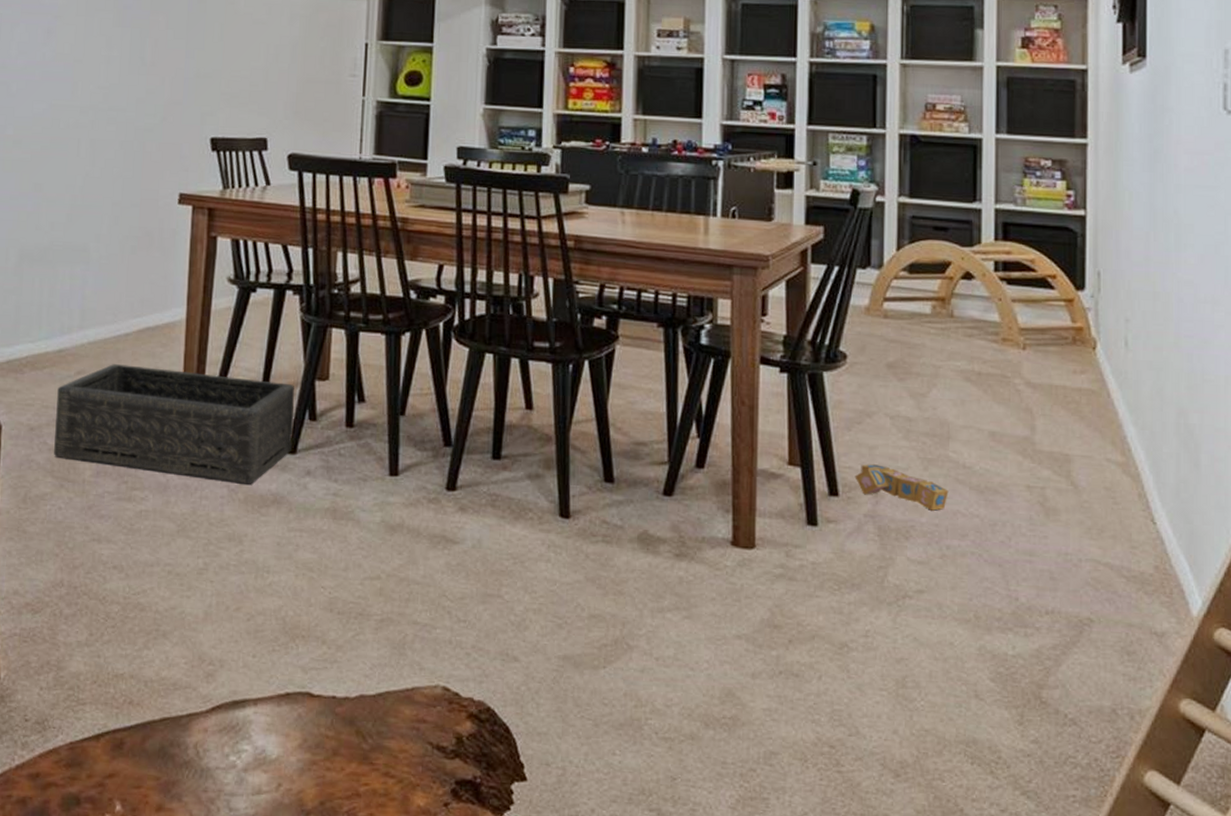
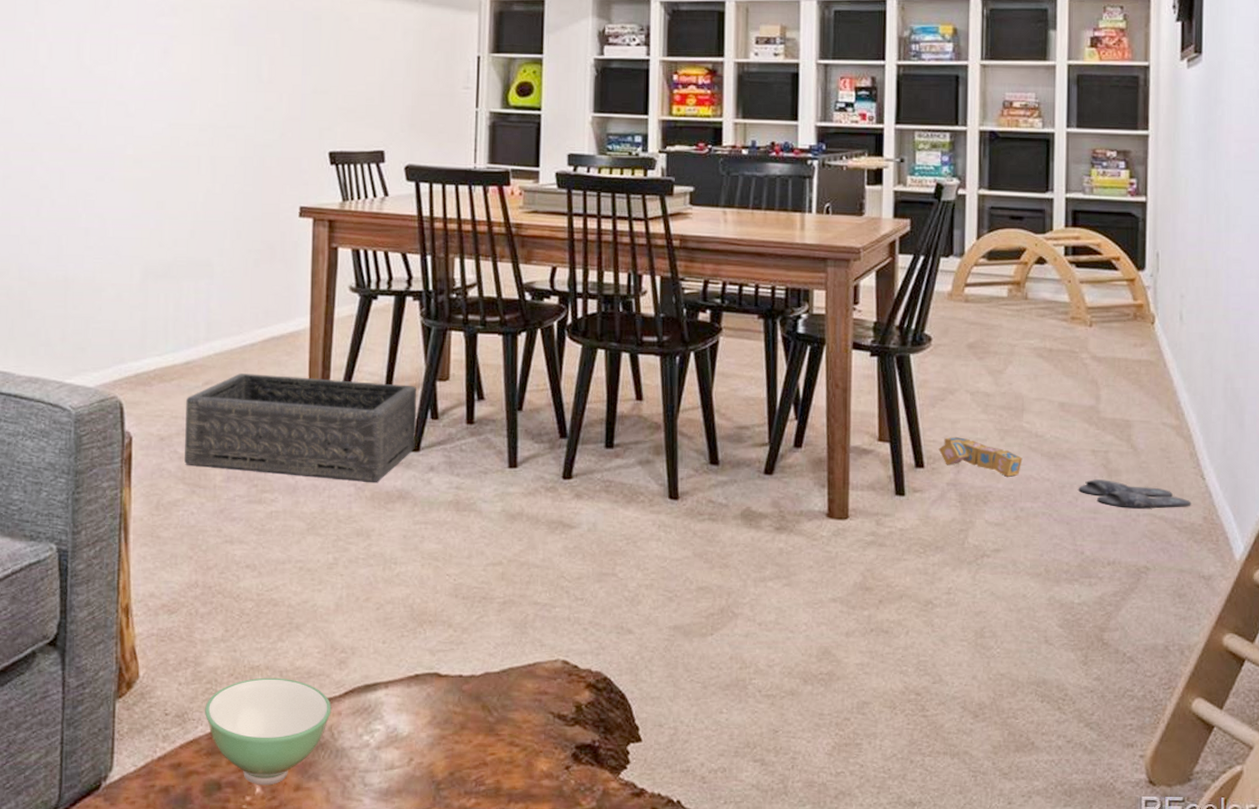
bowl: none [66,686,197,804] -> present [205,677,332,786]
slippers: none [1012,518,1141,554] -> present [1078,479,1191,509]

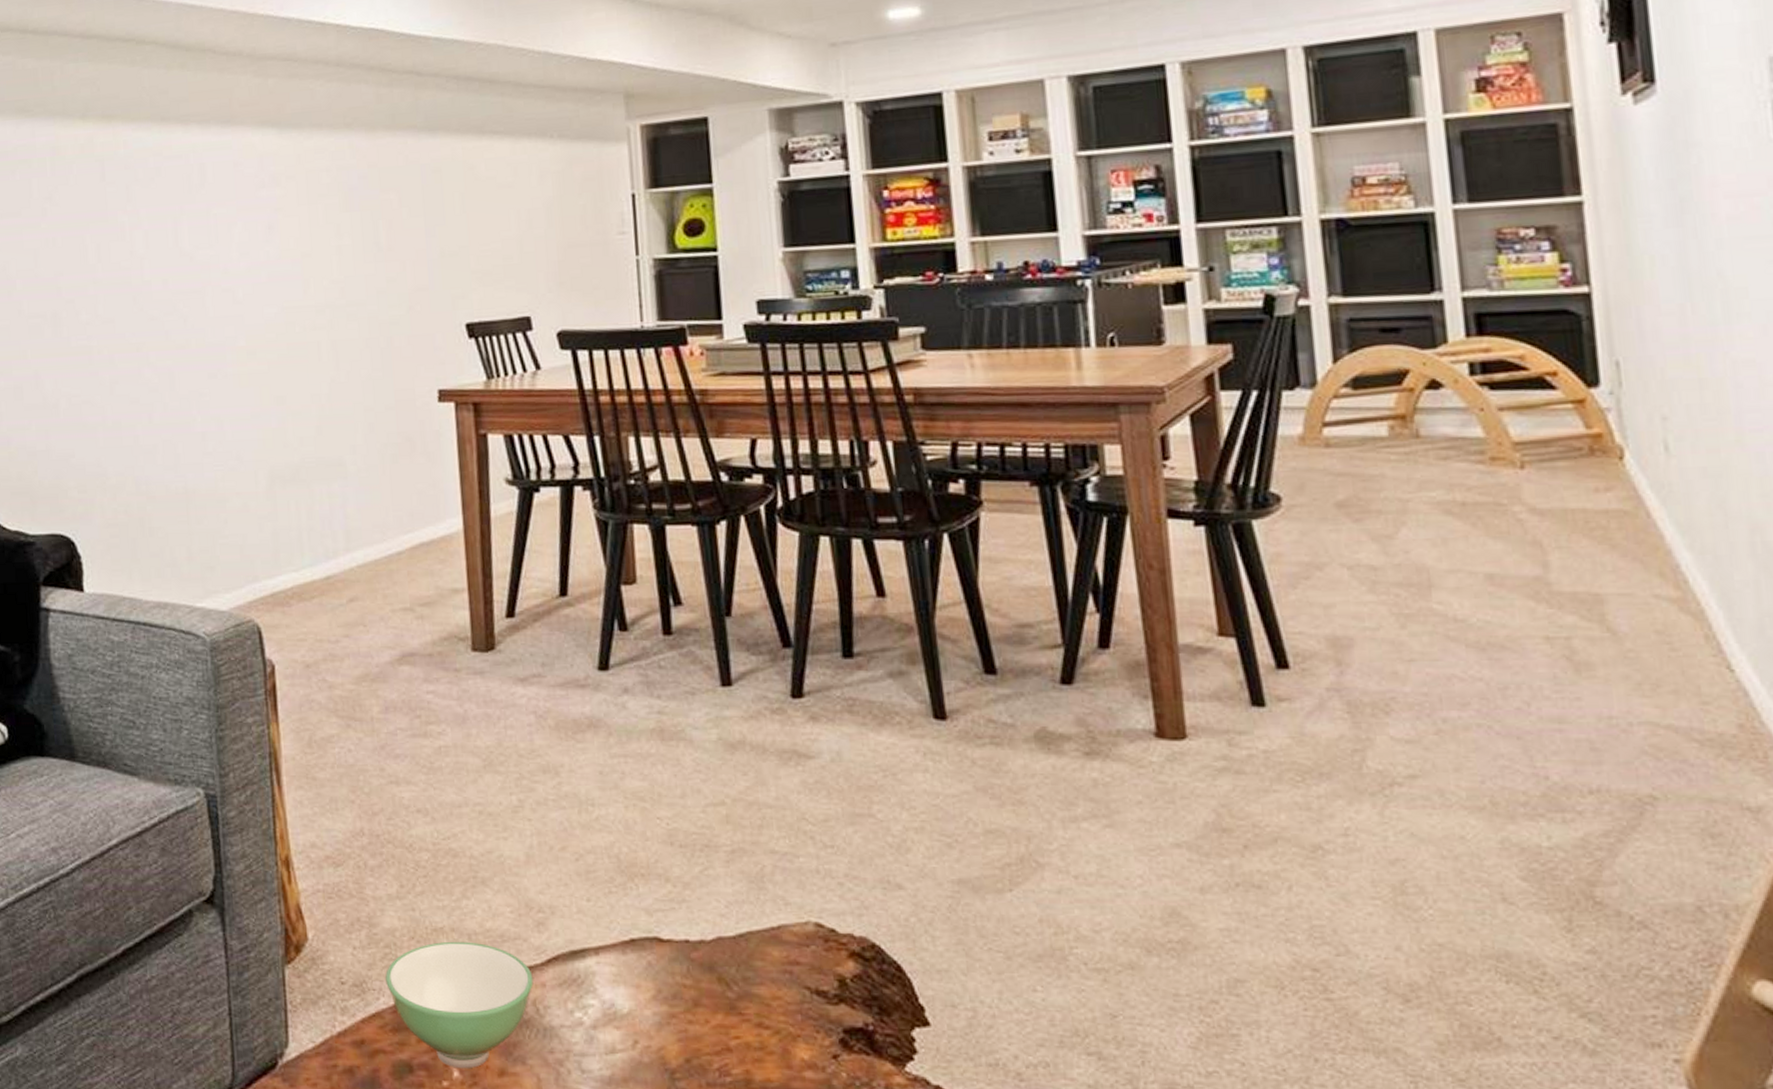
basket: present [185,373,417,482] -> none [330,586,603,709]
toy blocks: present [938,436,1023,477] -> none [1308,625,1438,677]
slippers: present [1078,479,1191,509] -> none [1529,676,1716,715]

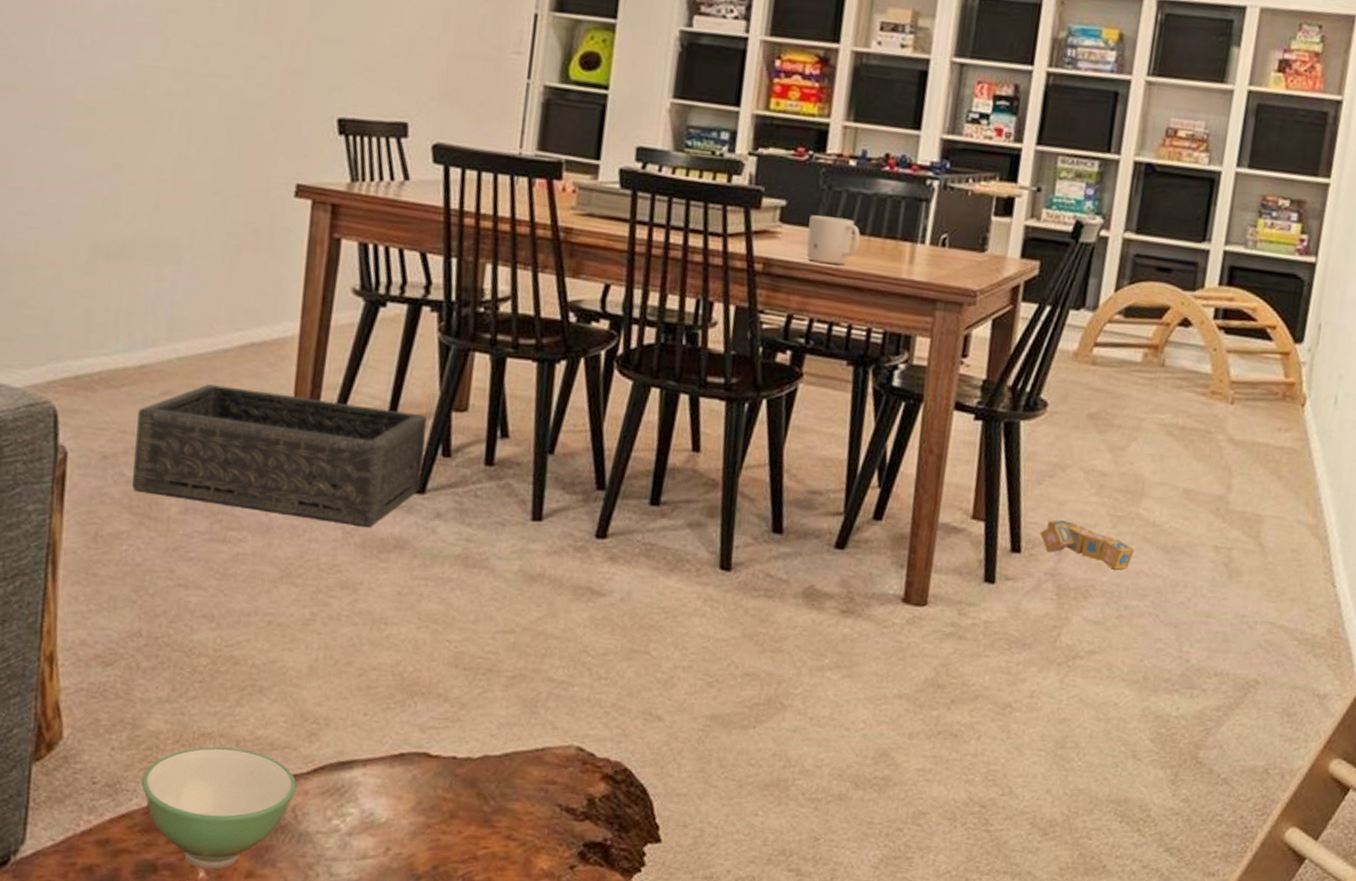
basket: none [330,586,603,709] -> present [132,384,428,527]
mug: none [954,334,1016,384] -> present [806,215,861,265]
toy blocks: none [1308,625,1438,677] -> present [1039,519,1135,570]

